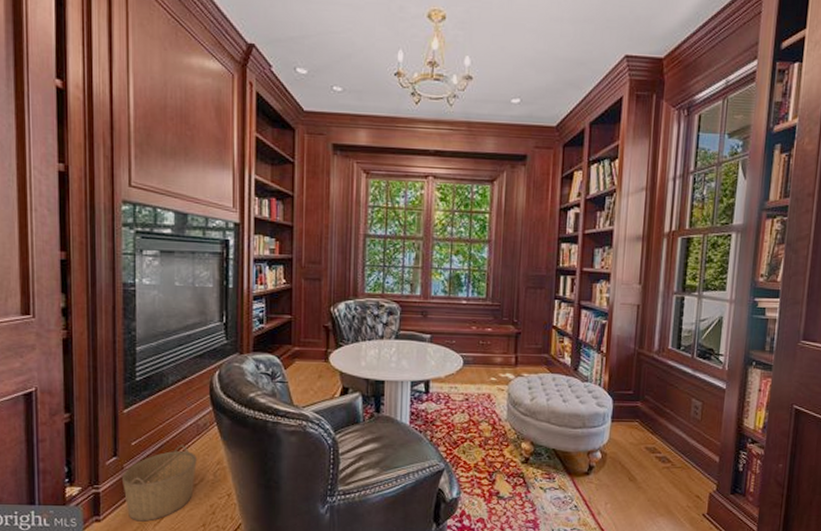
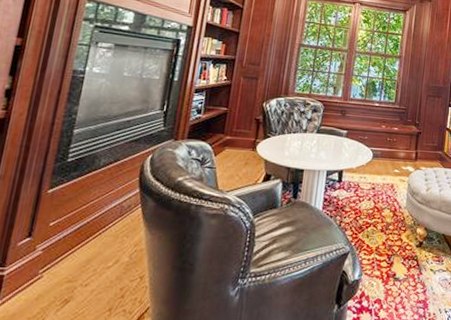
basket: present [122,445,197,522] -> none [30,226,115,307]

